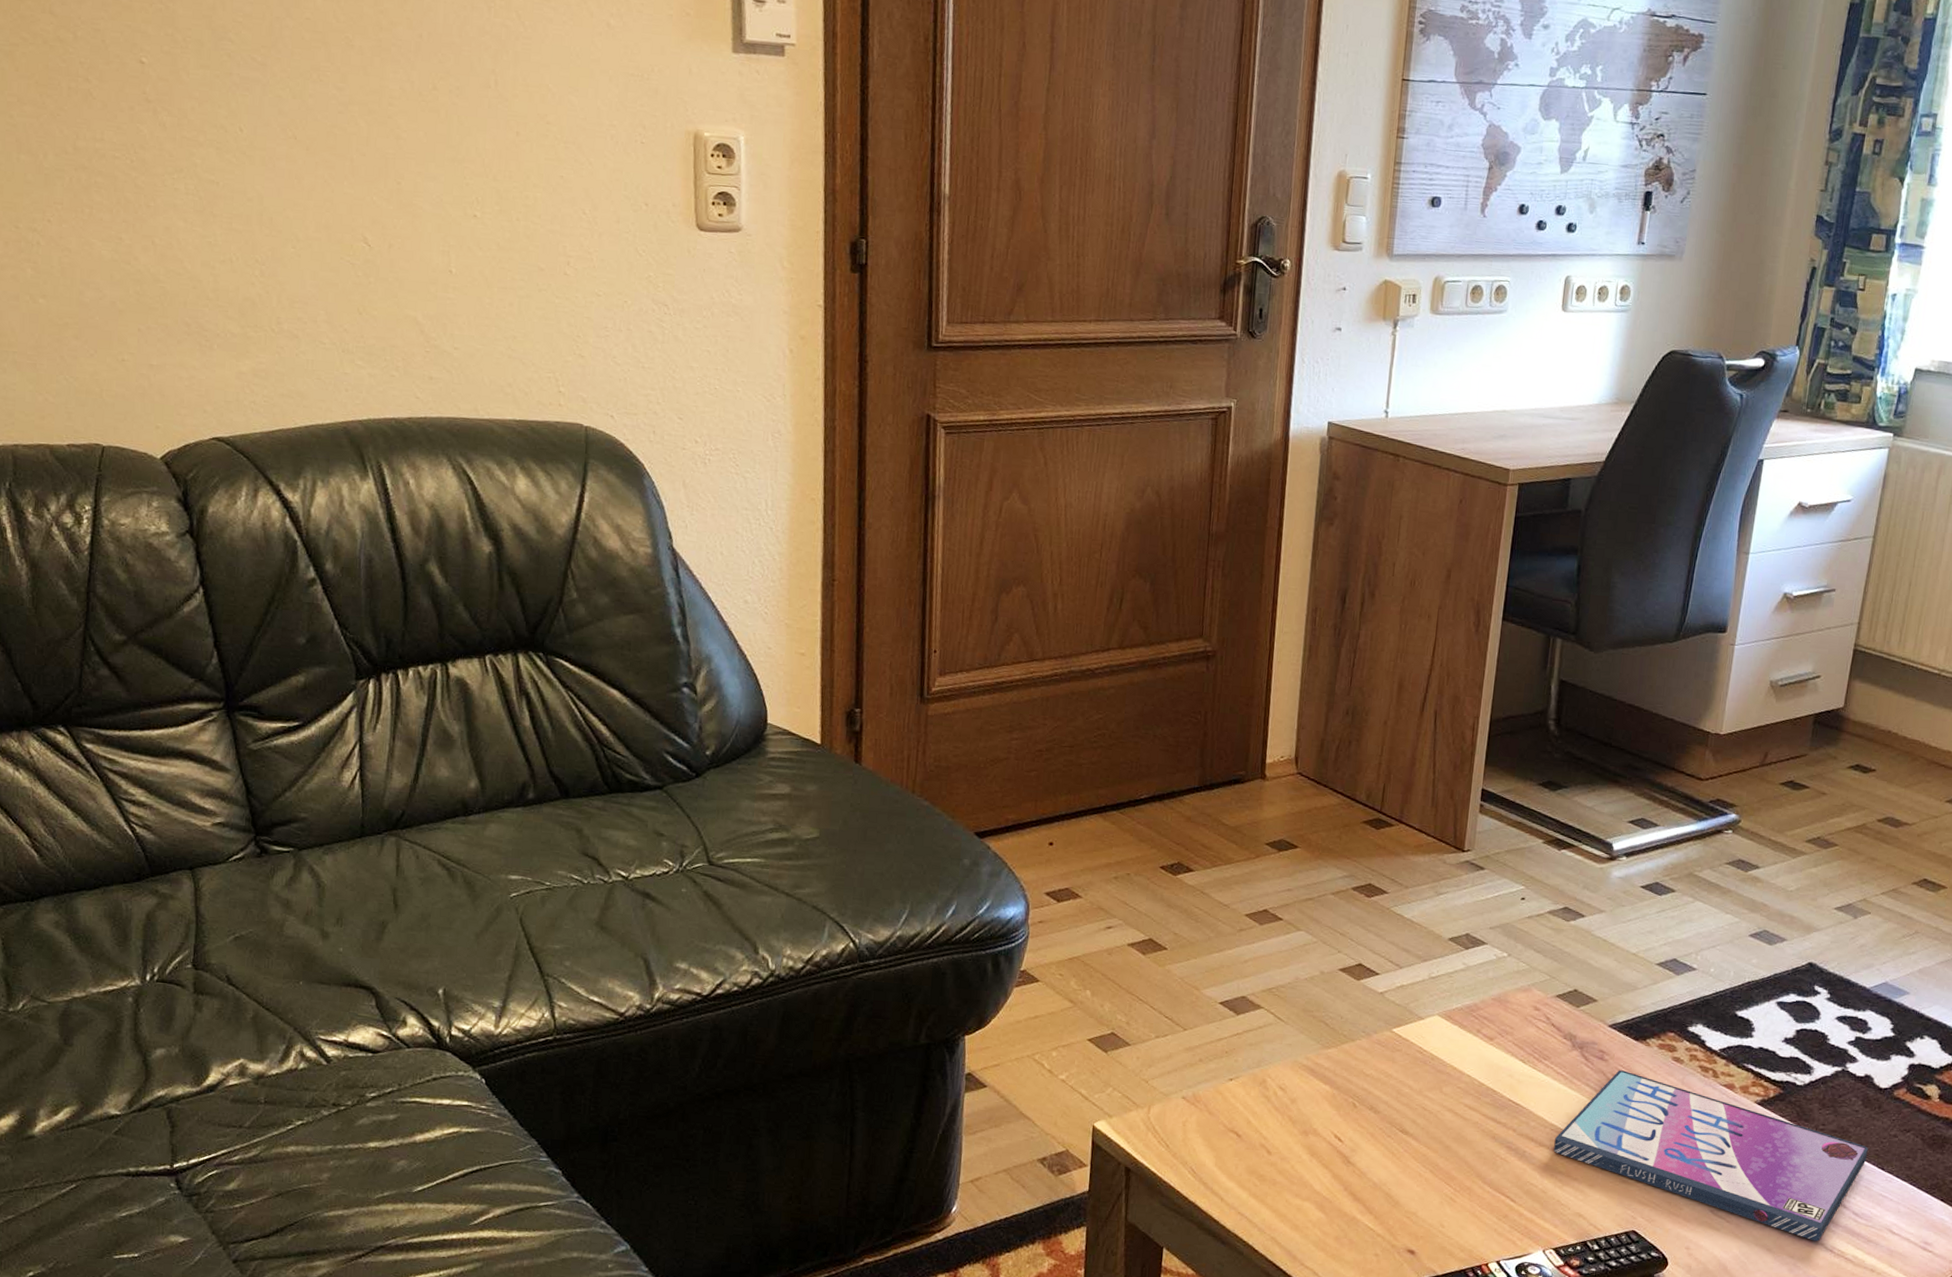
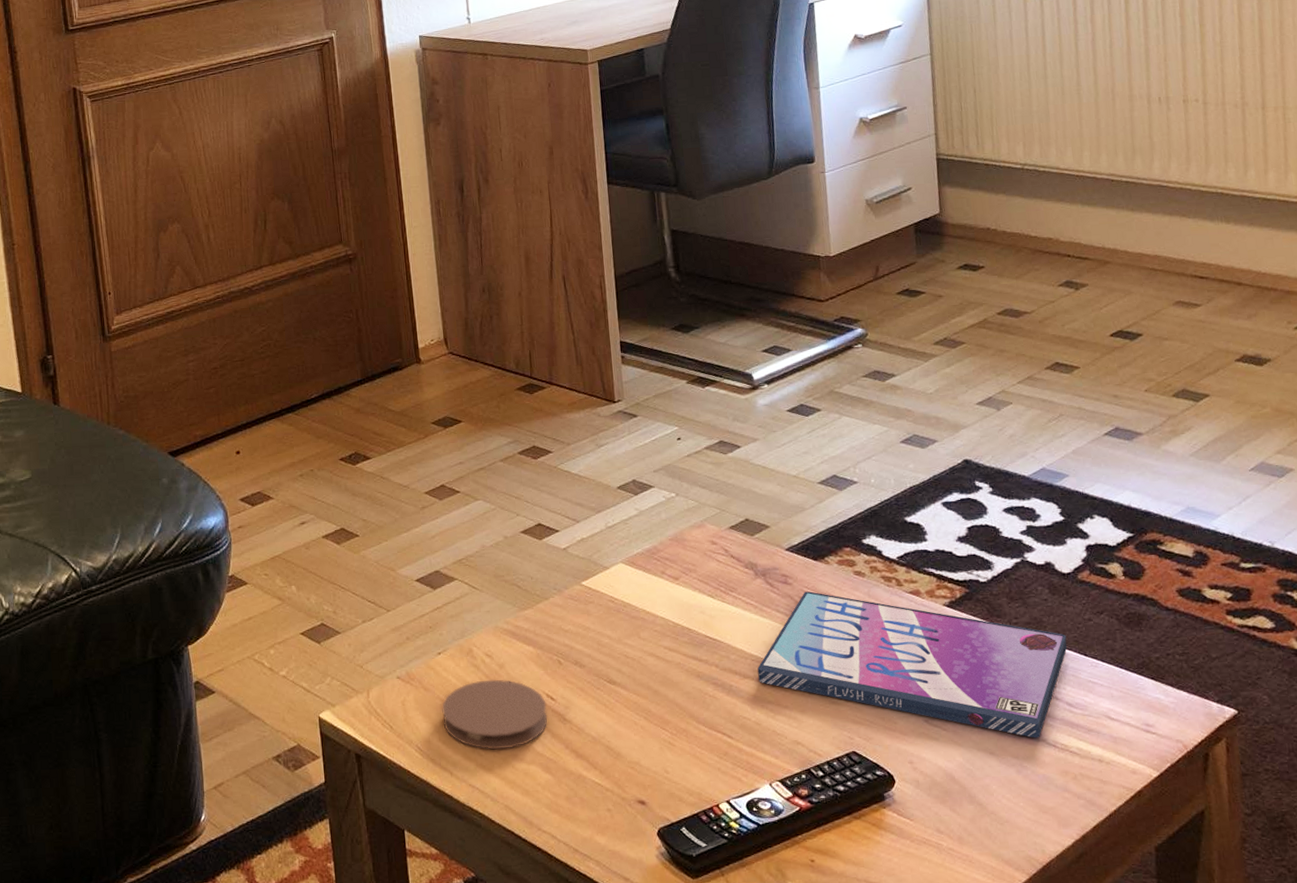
coaster: none [1222,1112,1333,1182] -> present [442,679,548,750]

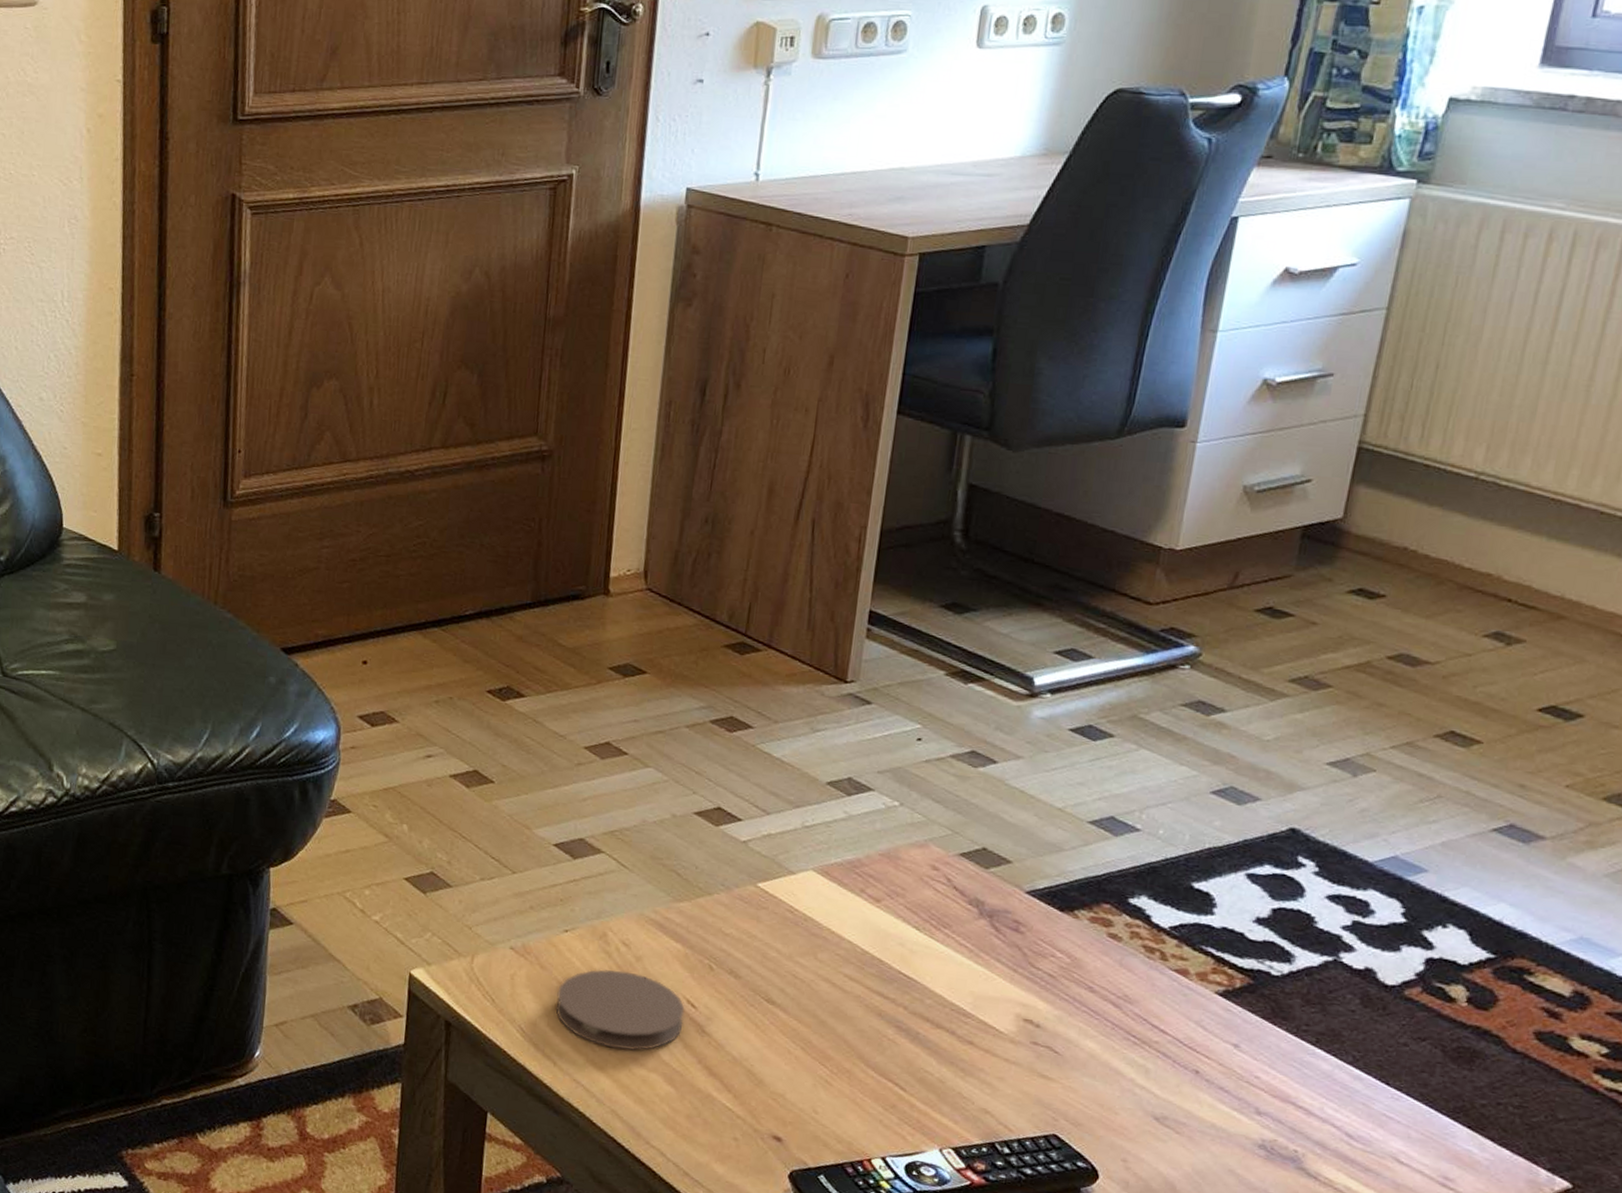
video game case: present [757,591,1068,738] -> none [954,945,1368,1166]

